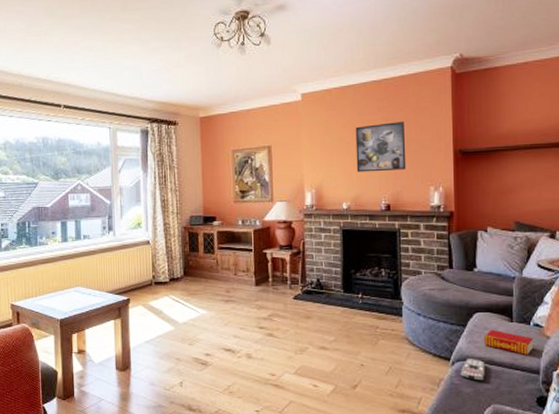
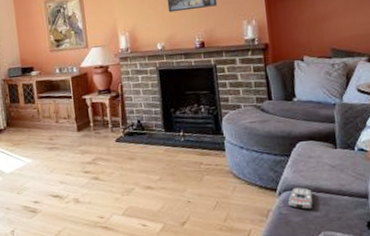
book: present [483,329,534,355] -> none [308,157,360,180]

